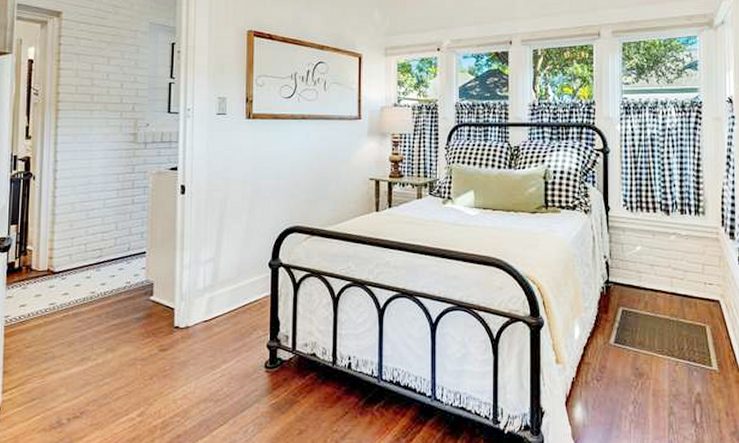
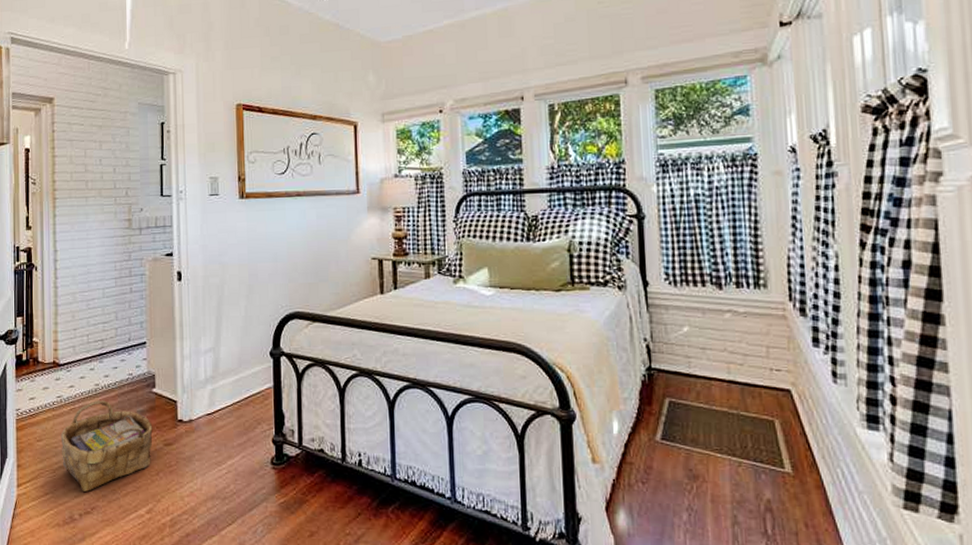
woven basket: none [51,307,148,396] -> present [60,400,153,492]

